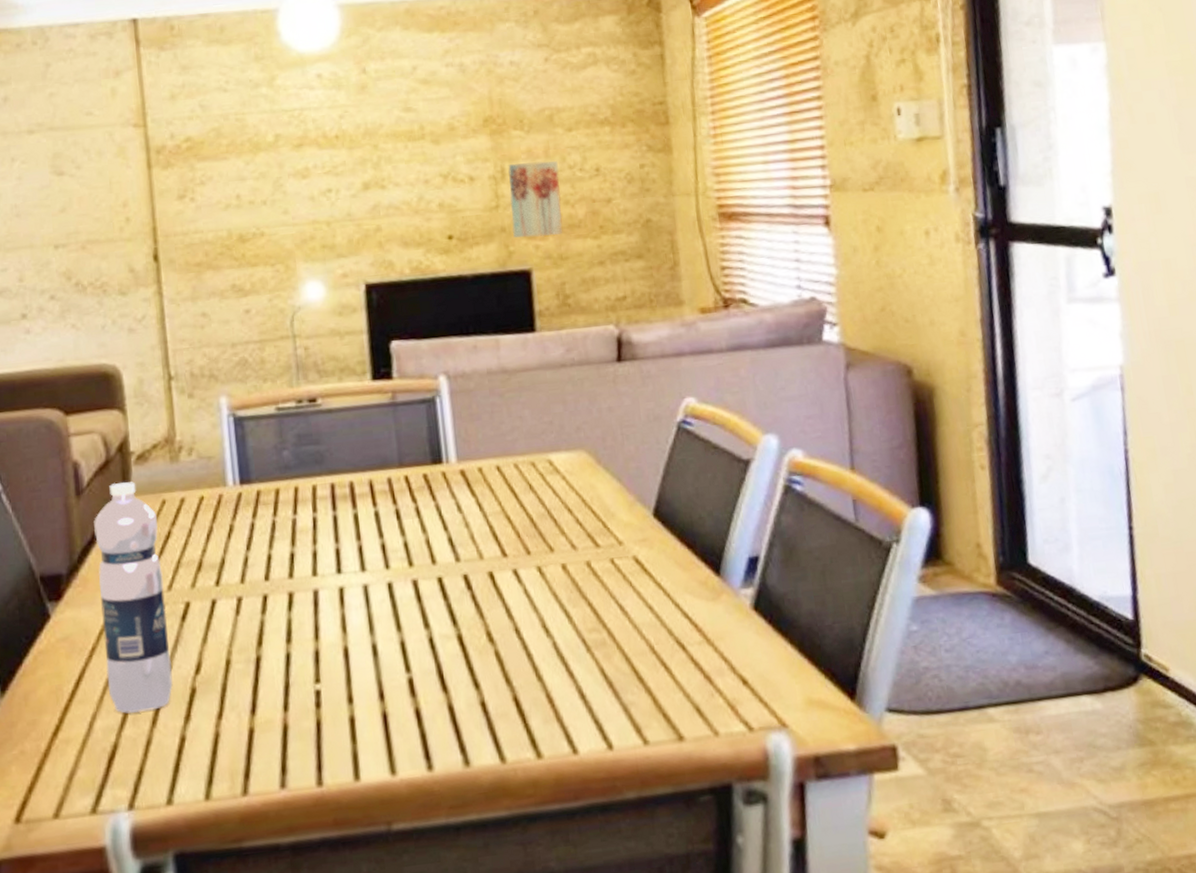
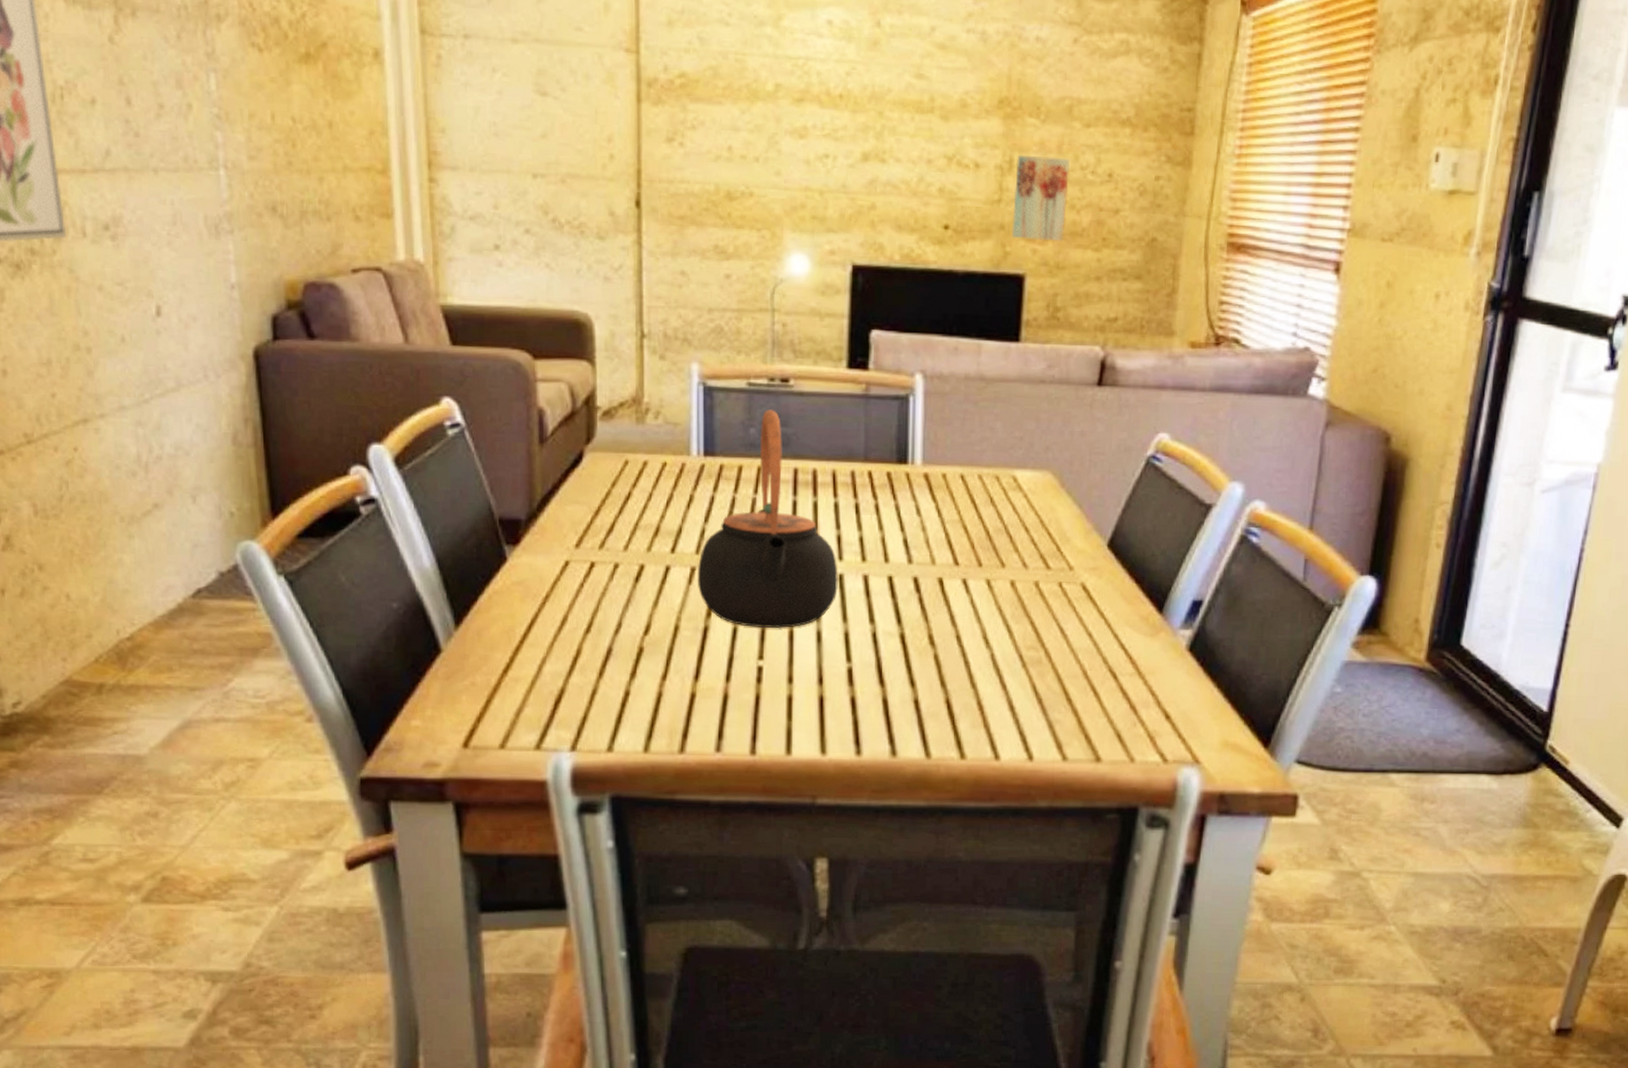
water bottle: present [94,482,173,714] -> none [555,436,622,663]
teapot: none [244,430,389,651] -> present [698,409,839,629]

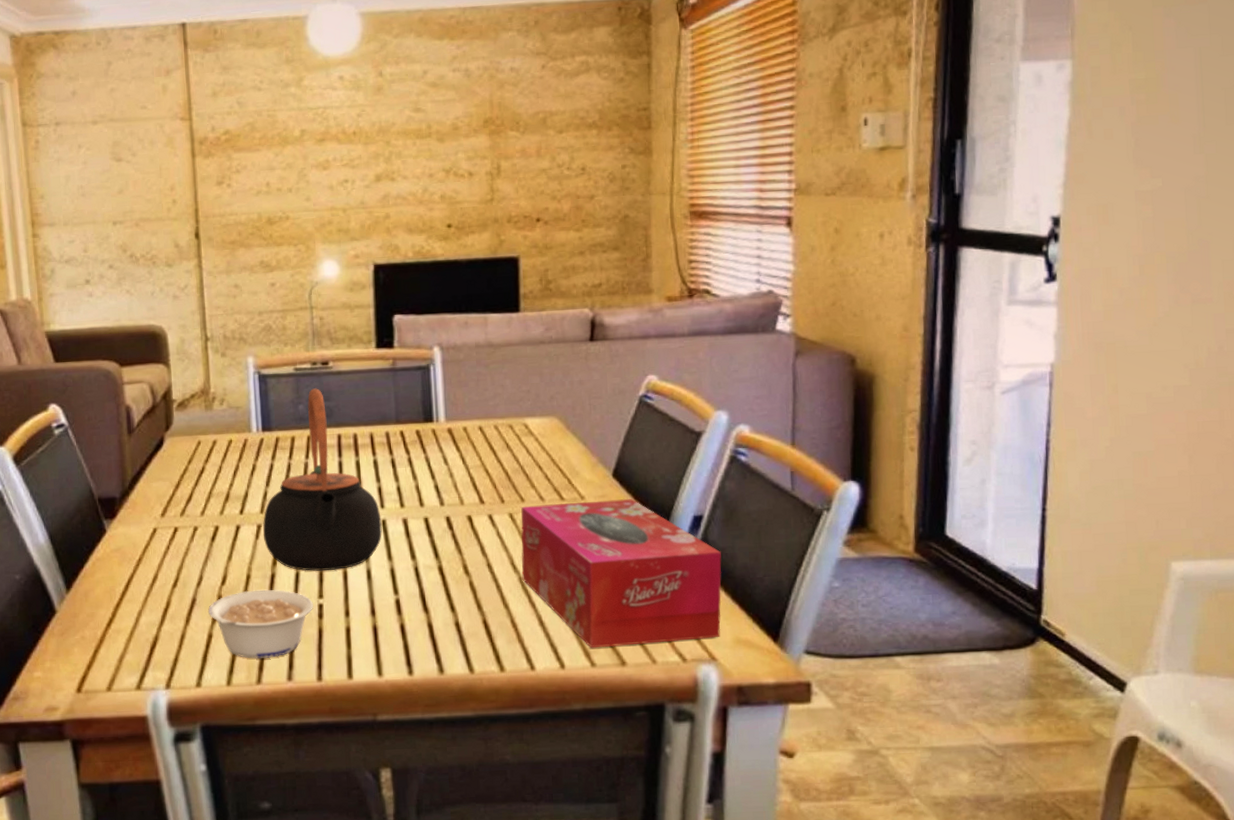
legume: none [625,644,751,724] -> present [207,589,313,659]
tissue box: none [994,572,1218,740] -> present [520,498,722,648]
wall art: present [1011,154,1071,241] -> none [503,159,550,229]

